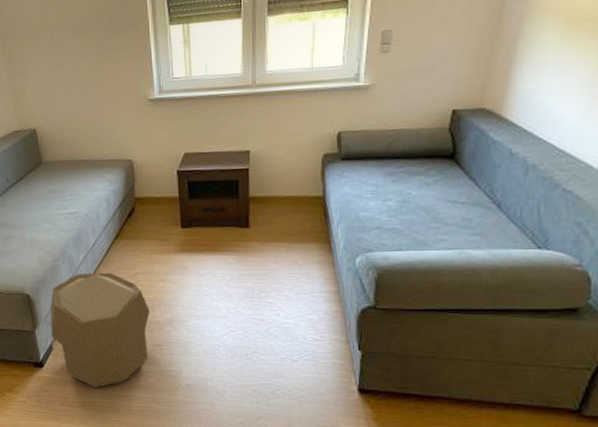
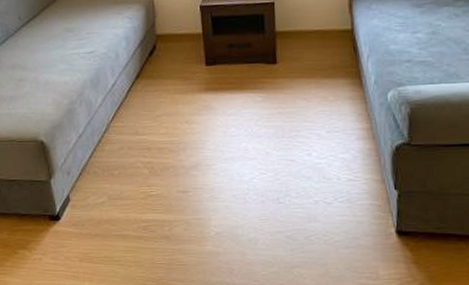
pouf: present [50,273,150,388] -> none [67,115,175,241]

